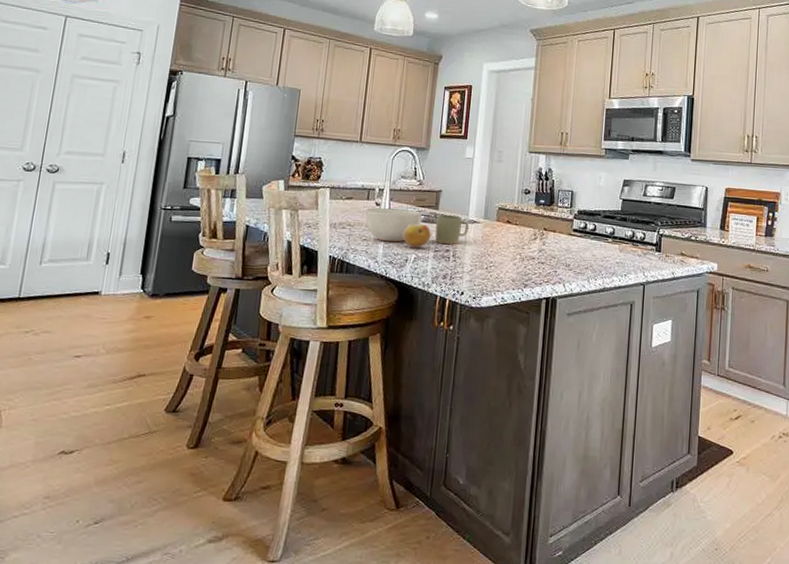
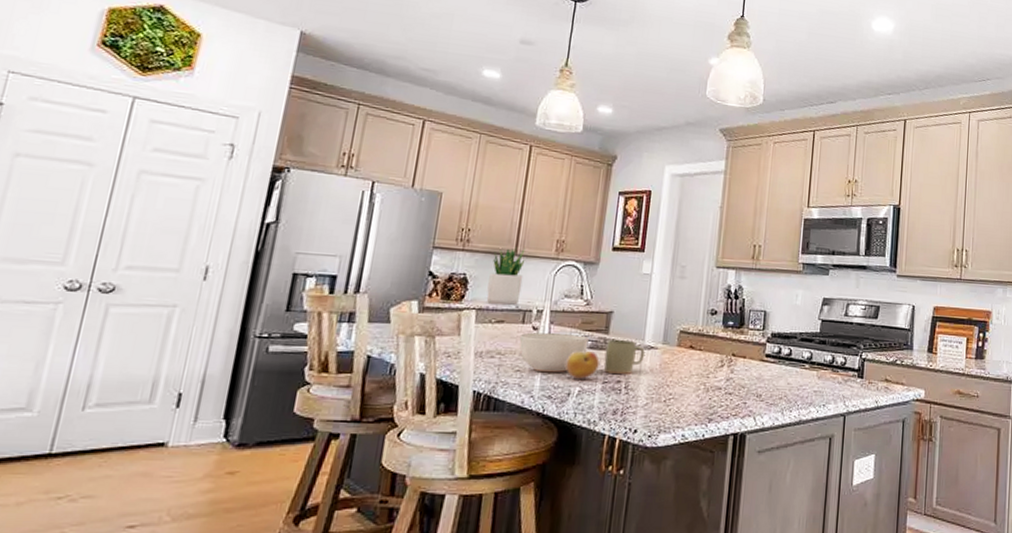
planter: none [338,134,369,184] -> present [487,246,526,305]

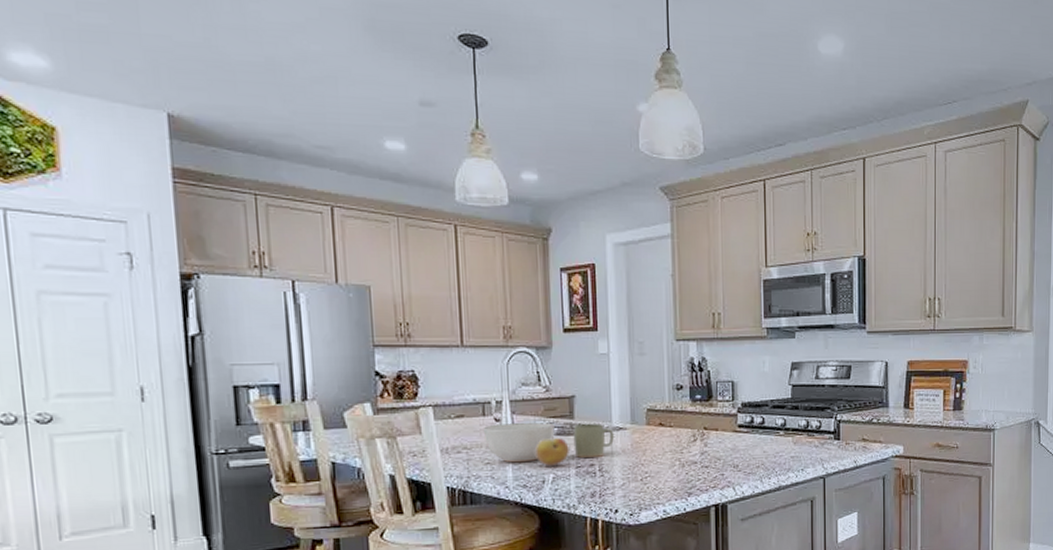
planter: present [487,246,526,305] -> none [439,337,476,400]

